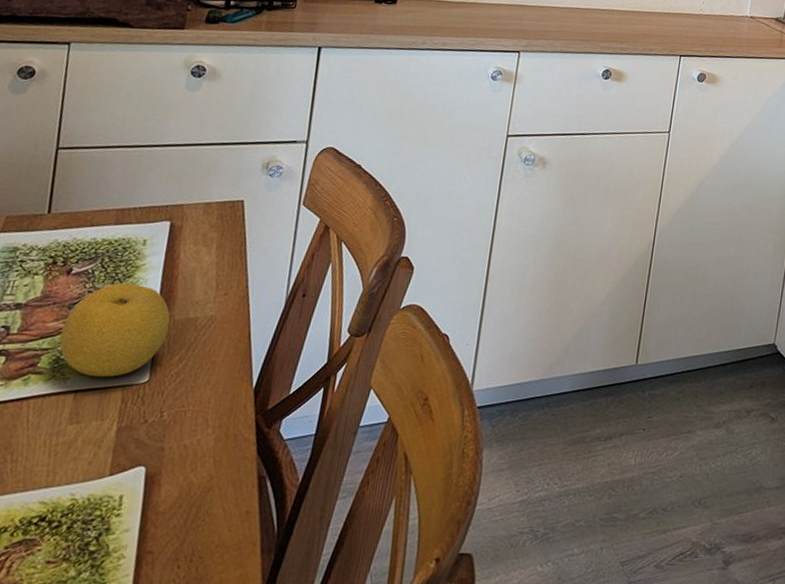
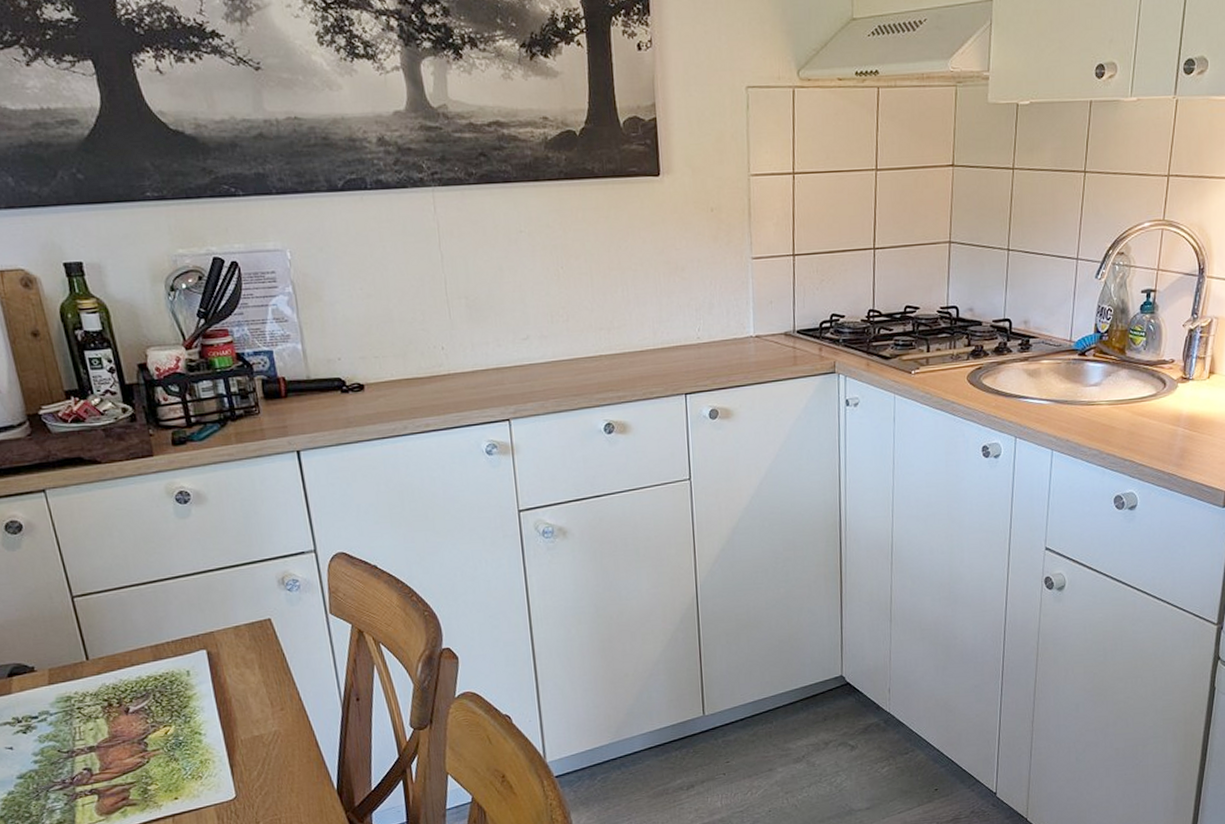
fruit: present [59,282,171,378] -> none [139,713,239,801]

